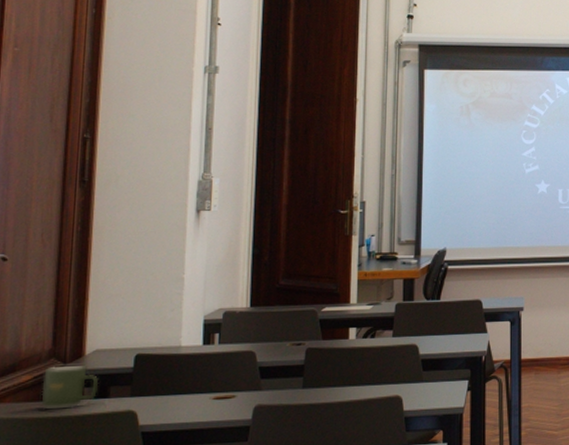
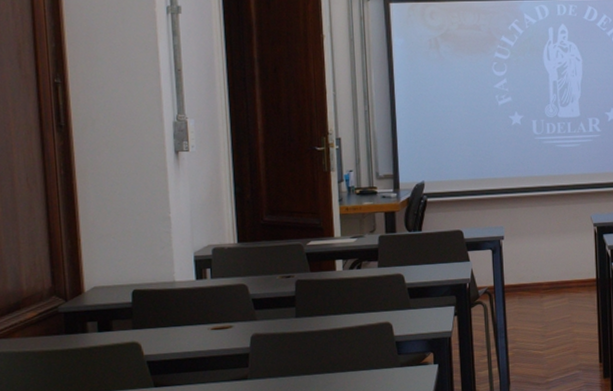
mug: present [41,366,99,410] -> none [47,302,101,343]

